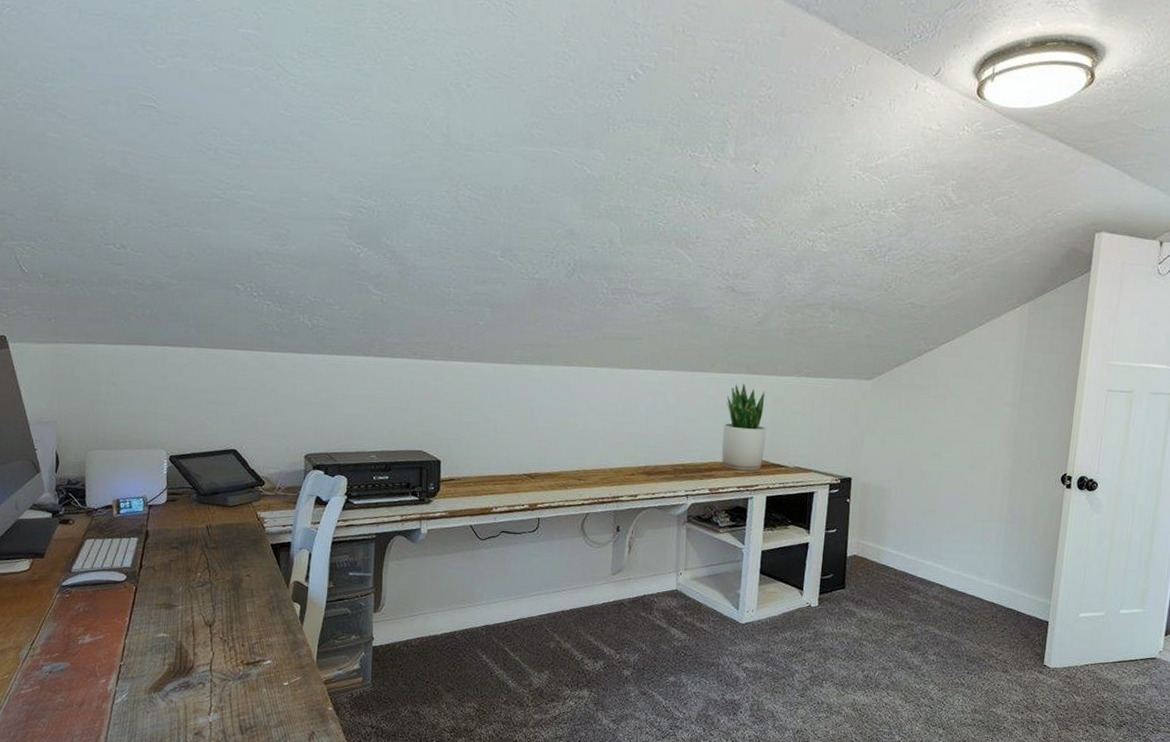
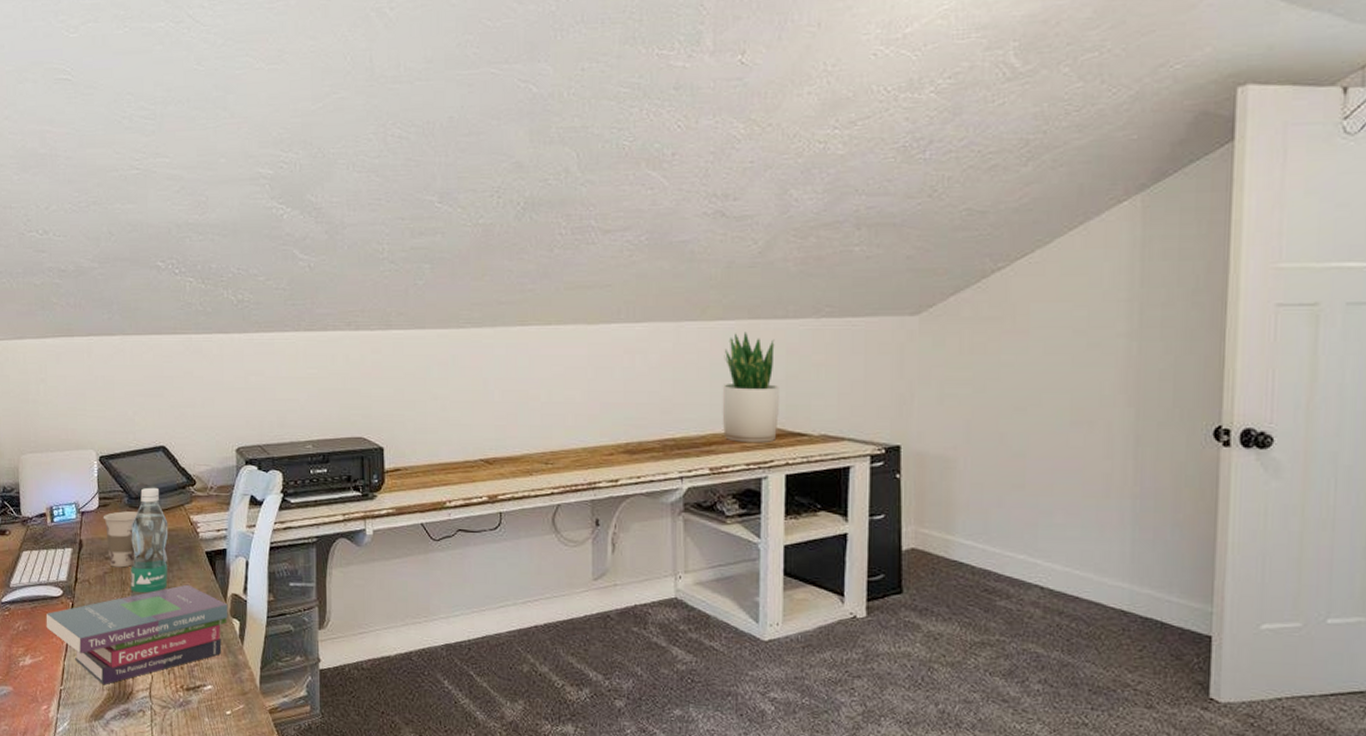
books: none [108,572,290,661] -> present [46,584,228,685]
cup: none [170,506,233,557] -> present [103,511,167,568]
bottle: none [195,485,236,583] -> present [130,487,169,597]

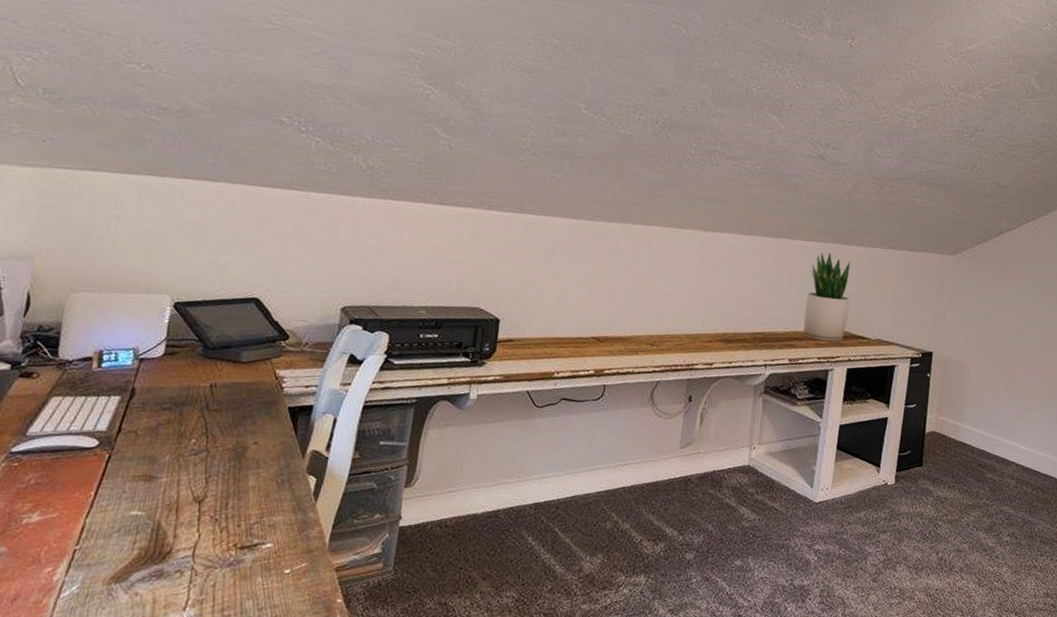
books: present [46,584,228,685] -> none [68,439,306,545]
cup: present [103,511,167,568] -> none [167,361,241,420]
bottle: present [130,487,169,597] -> none [188,338,249,451]

